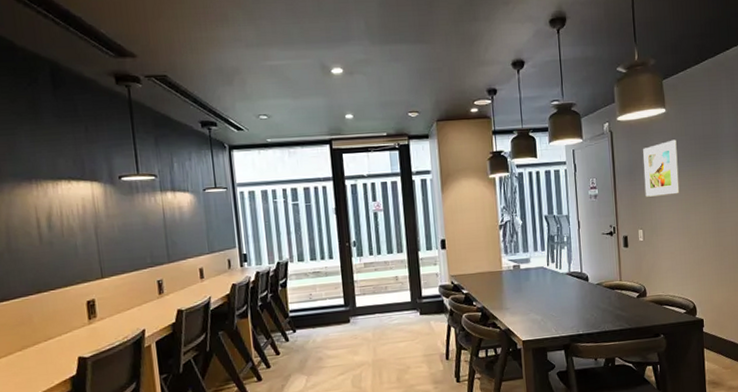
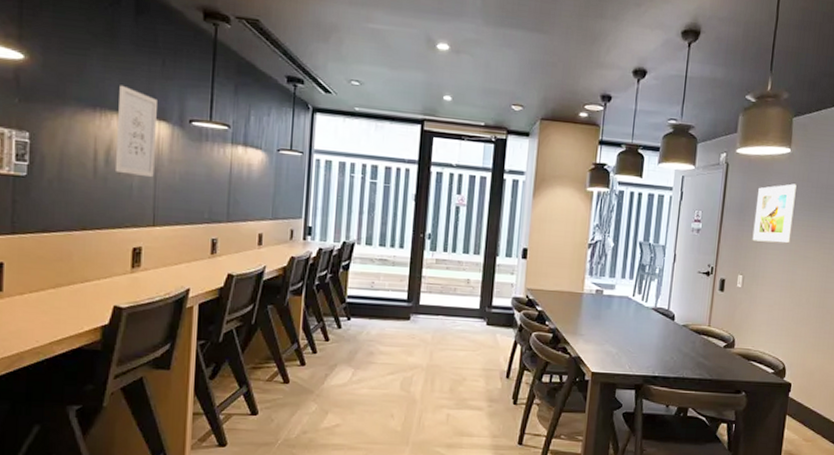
wall art: none [50,155,95,236] -> present [114,85,157,178]

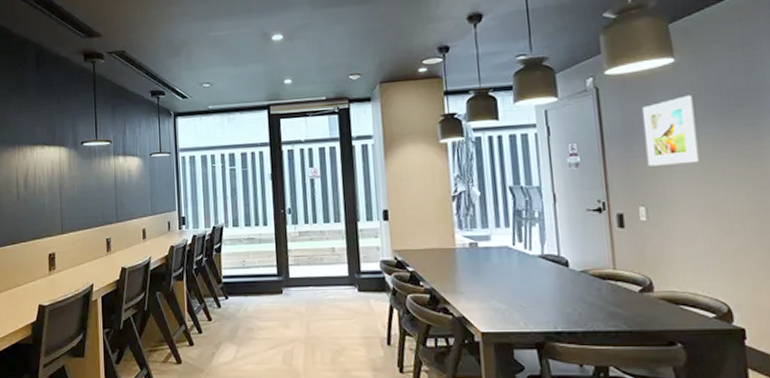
wall art: present [114,85,157,178] -> none [30,124,59,194]

